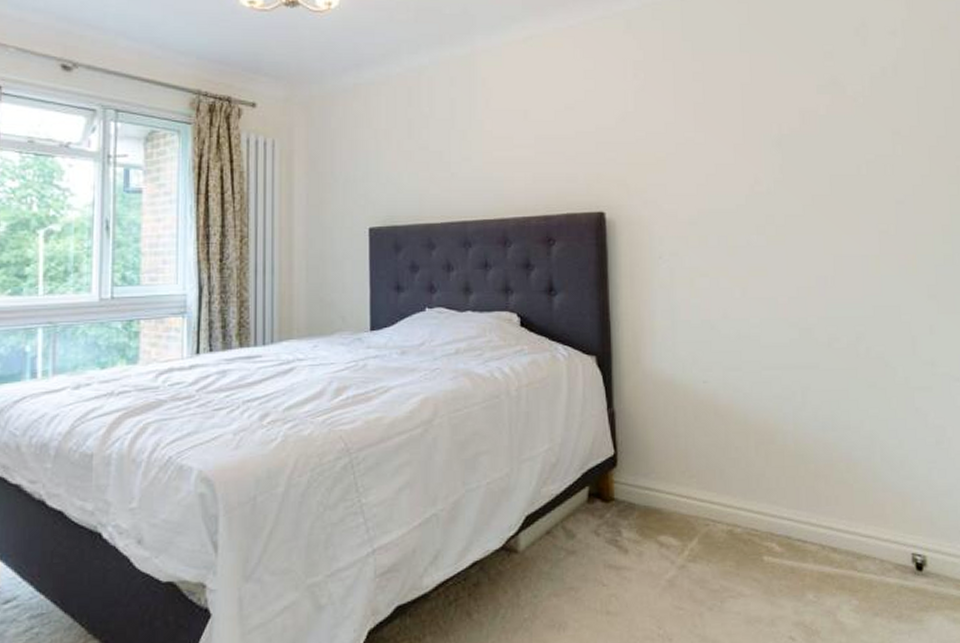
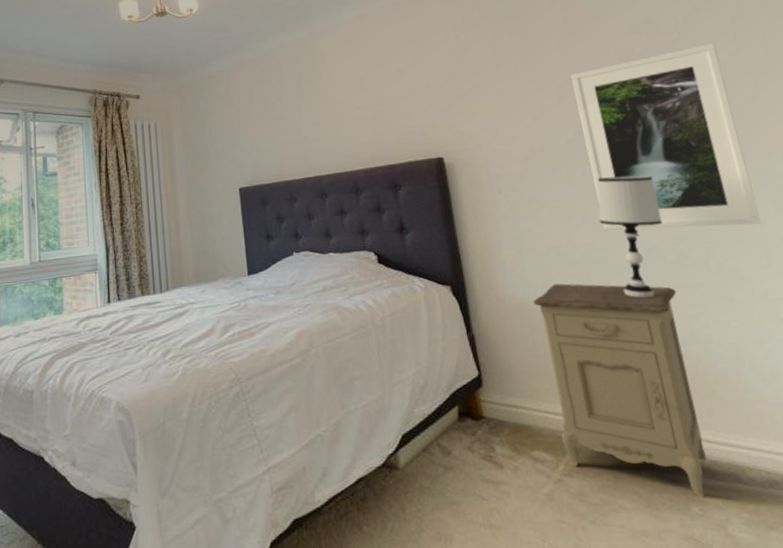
nightstand: none [680,360,827,586] -> present [533,283,707,499]
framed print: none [750,114,913,310] -> present [570,43,762,230]
table lamp: none [758,249,820,381] -> present [597,175,663,299]

